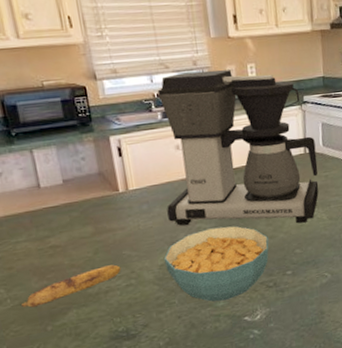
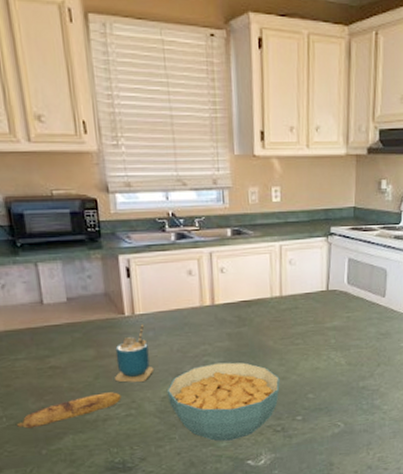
cup: none [112,198,151,255] -> present [115,324,155,383]
coffee maker: present [157,69,319,226] -> none [172,191,340,366]

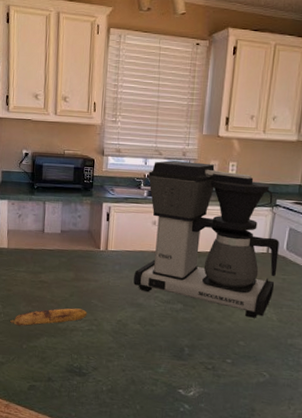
cup: present [115,324,155,383] -> none [85,258,116,305]
cereal bowl: present [166,362,280,442] -> none [122,299,216,369]
coffee maker: none [172,191,340,366] -> present [133,160,280,318]

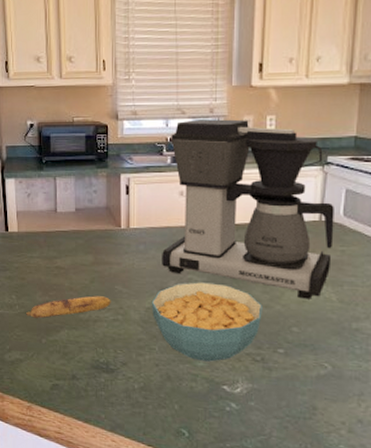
cereal bowl: none [122,299,216,369] -> present [151,282,262,362]

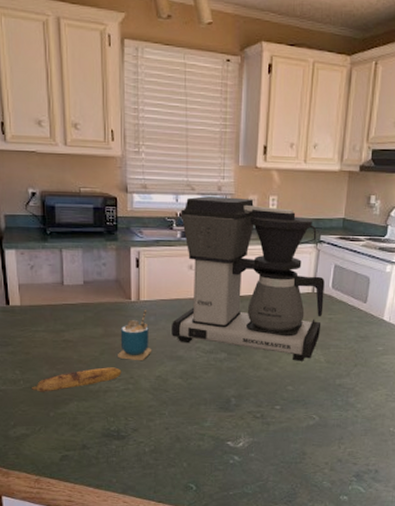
cup: none [107,237,142,290] -> present [118,309,152,360]
cereal bowl: present [151,282,262,362] -> none [161,350,263,421]

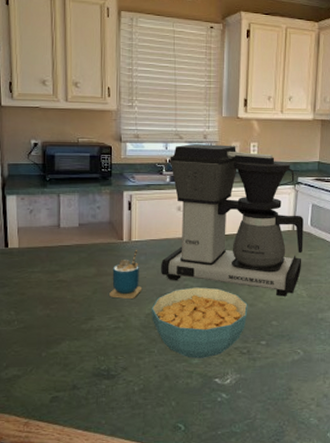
banana: present [30,367,122,392] -> none [24,306,113,332]
cereal bowl: none [161,350,263,421] -> present [151,287,248,358]

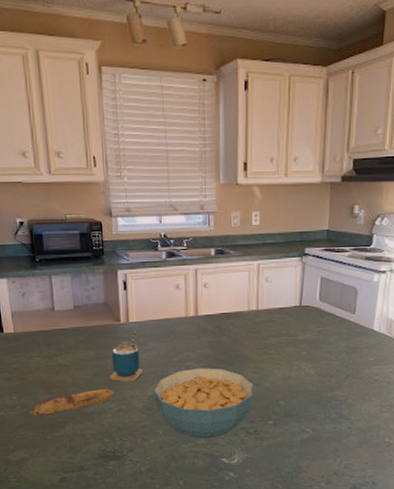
banana: none [24,306,113,332] -> present [27,389,115,416]
coffee maker: present [161,144,304,296] -> none [161,215,312,375]

